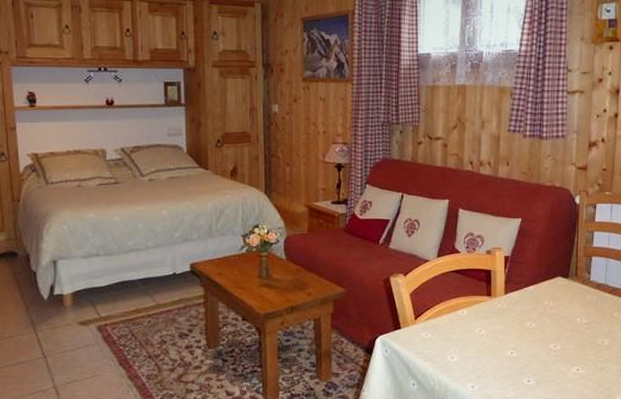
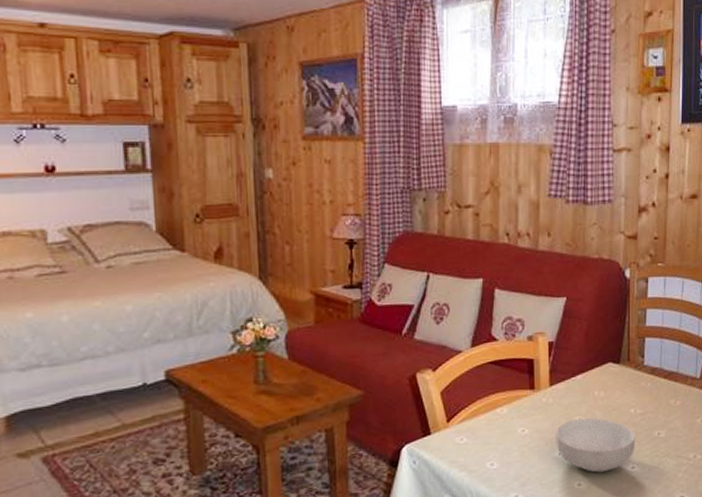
cereal bowl: none [509,323,581,372] -> present [556,417,636,473]

